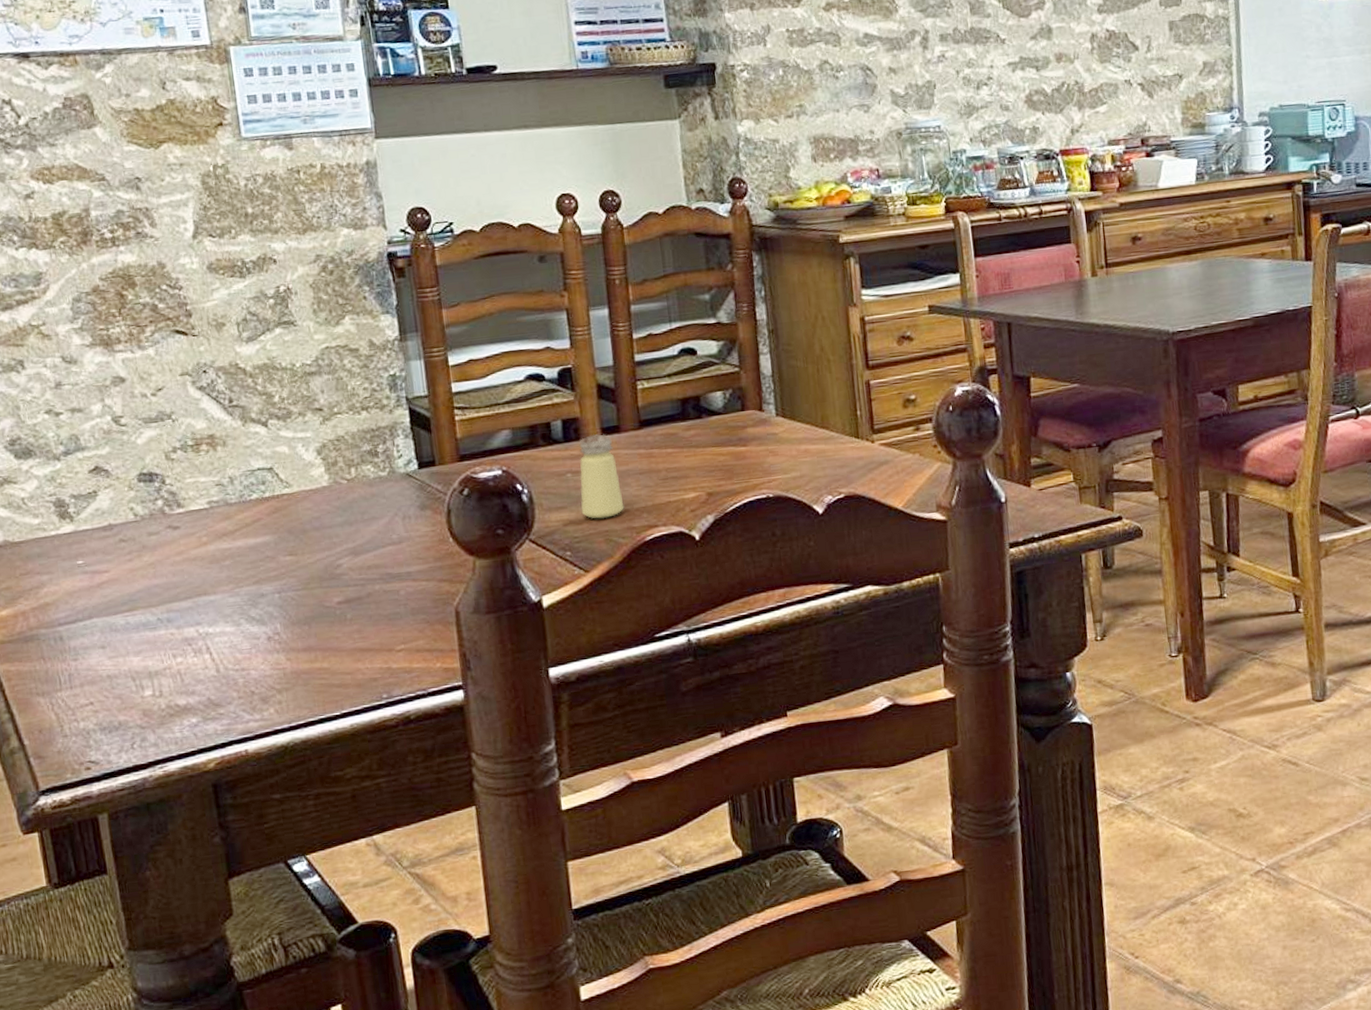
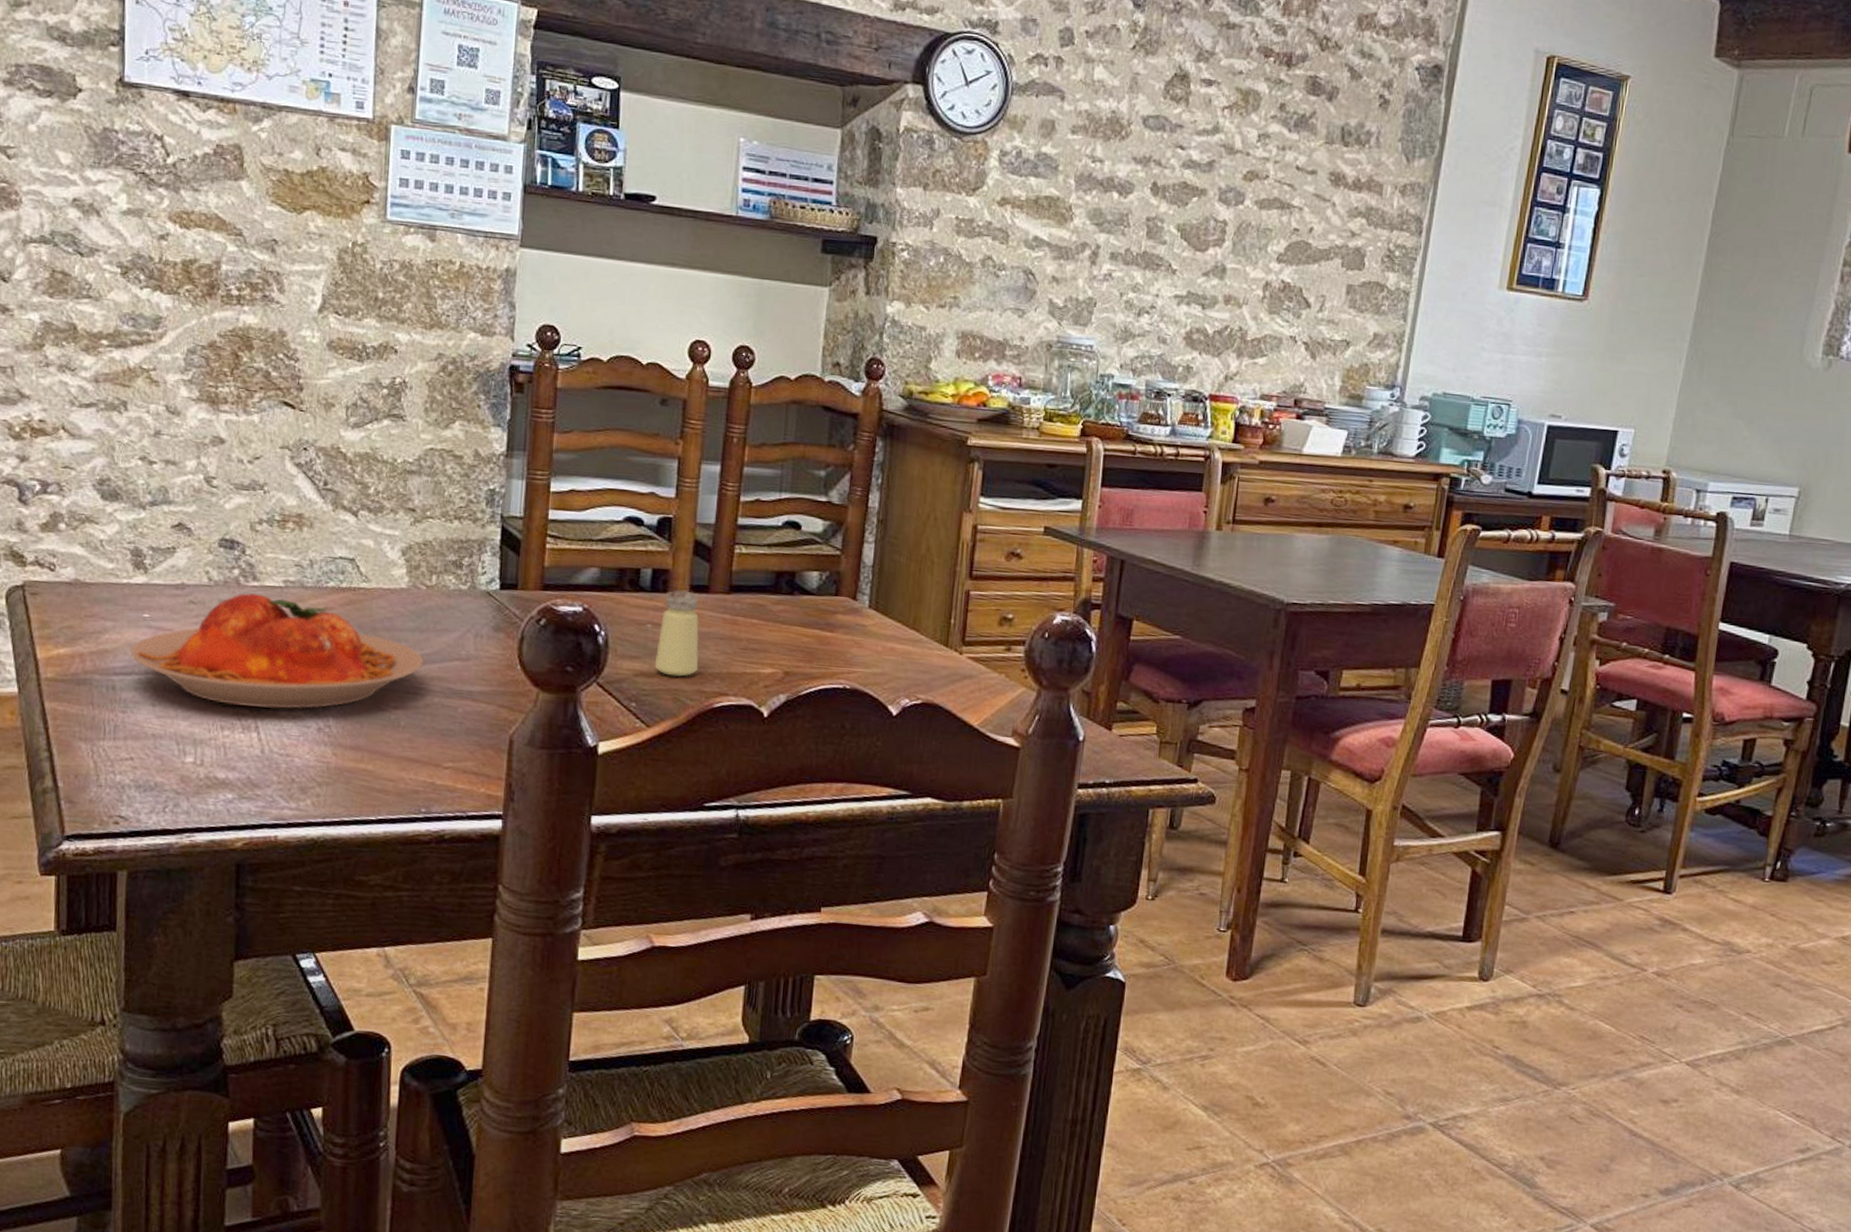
plate: none [71,518,358,632] -> present [130,593,424,709]

